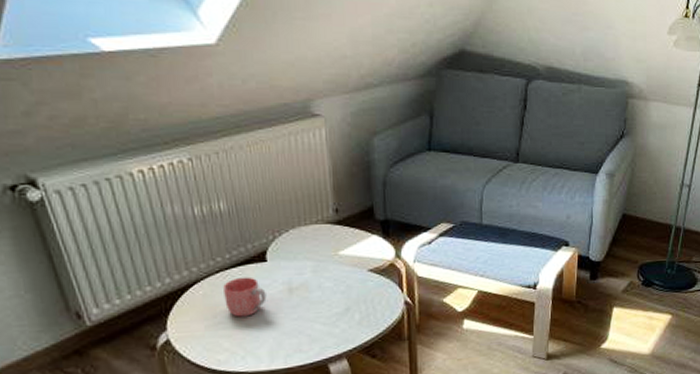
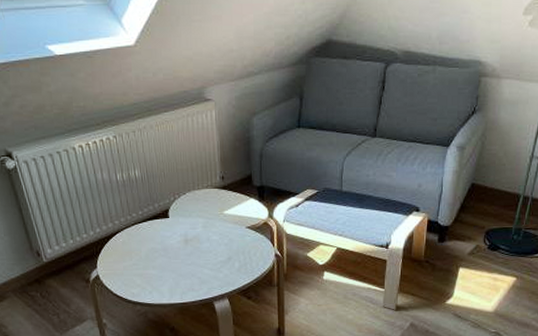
mug: present [223,277,267,317] -> none [137,229,168,261]

